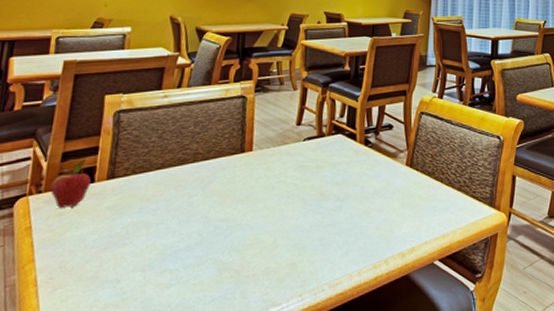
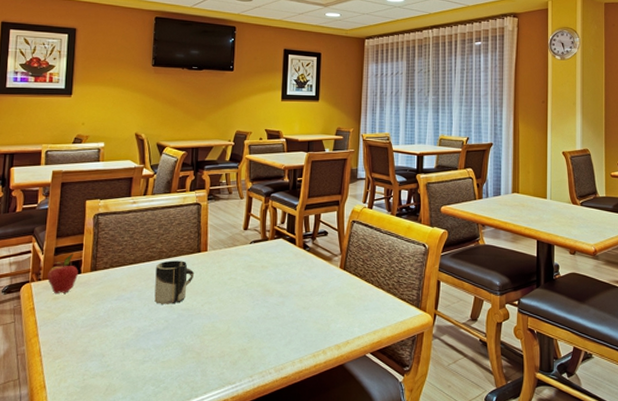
cup: none [185,163,237,216] -> present [154,260,195,304]

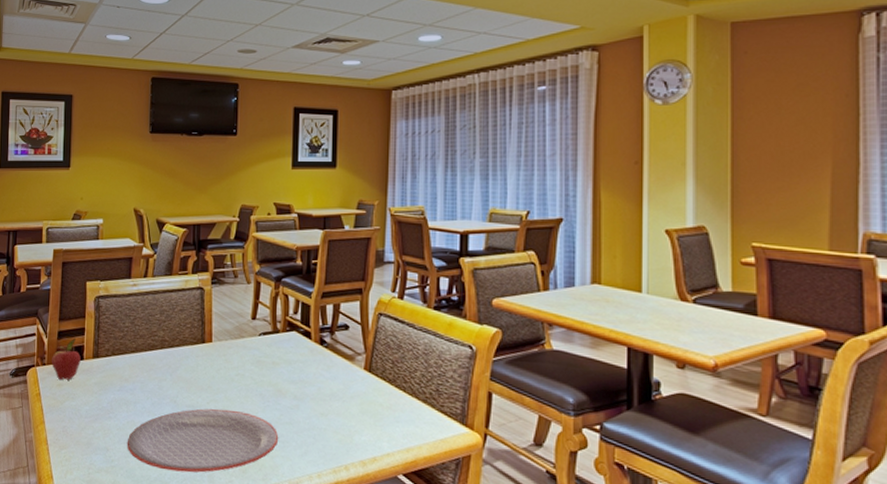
plate: none [123,310,266,369] -> present [127,408,279,473]
cup: present [154,260,195,304] -> none [157,350,199,400]

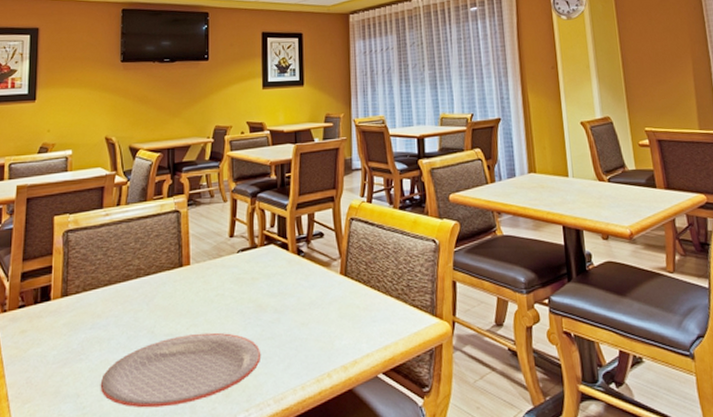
fruit: present [52,337,81,381] -> none [14,277,48,327]

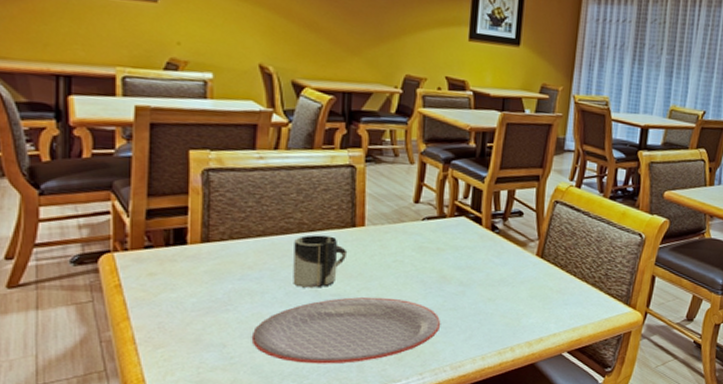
cup: none [133,278,177,331] -> present [293,235,348,288]

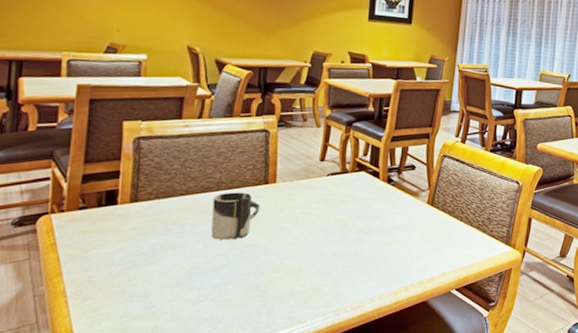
plate: present [251,296,441,364] -> none [172,246,343,309]

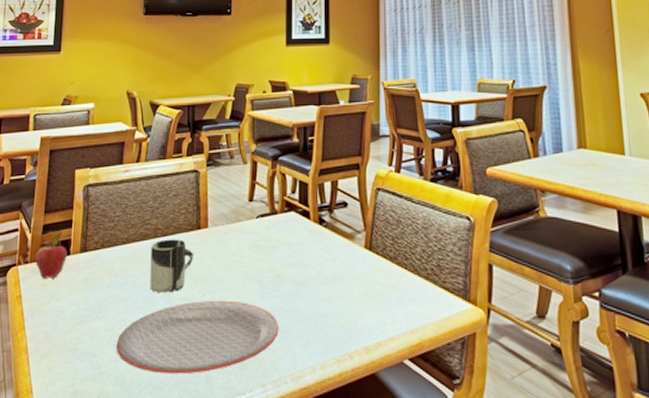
fruit: none [73,181,114,228] -> present [35,231,67,280]
plate: none [172,246,343,309] -> present [116,300,279,374]

